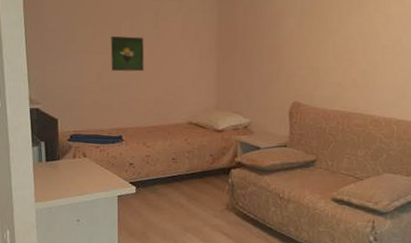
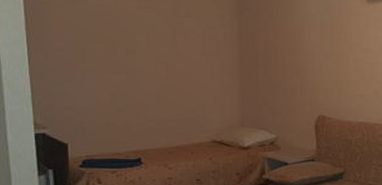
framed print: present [110,36,144,72] -> none [125,53,163,91]

